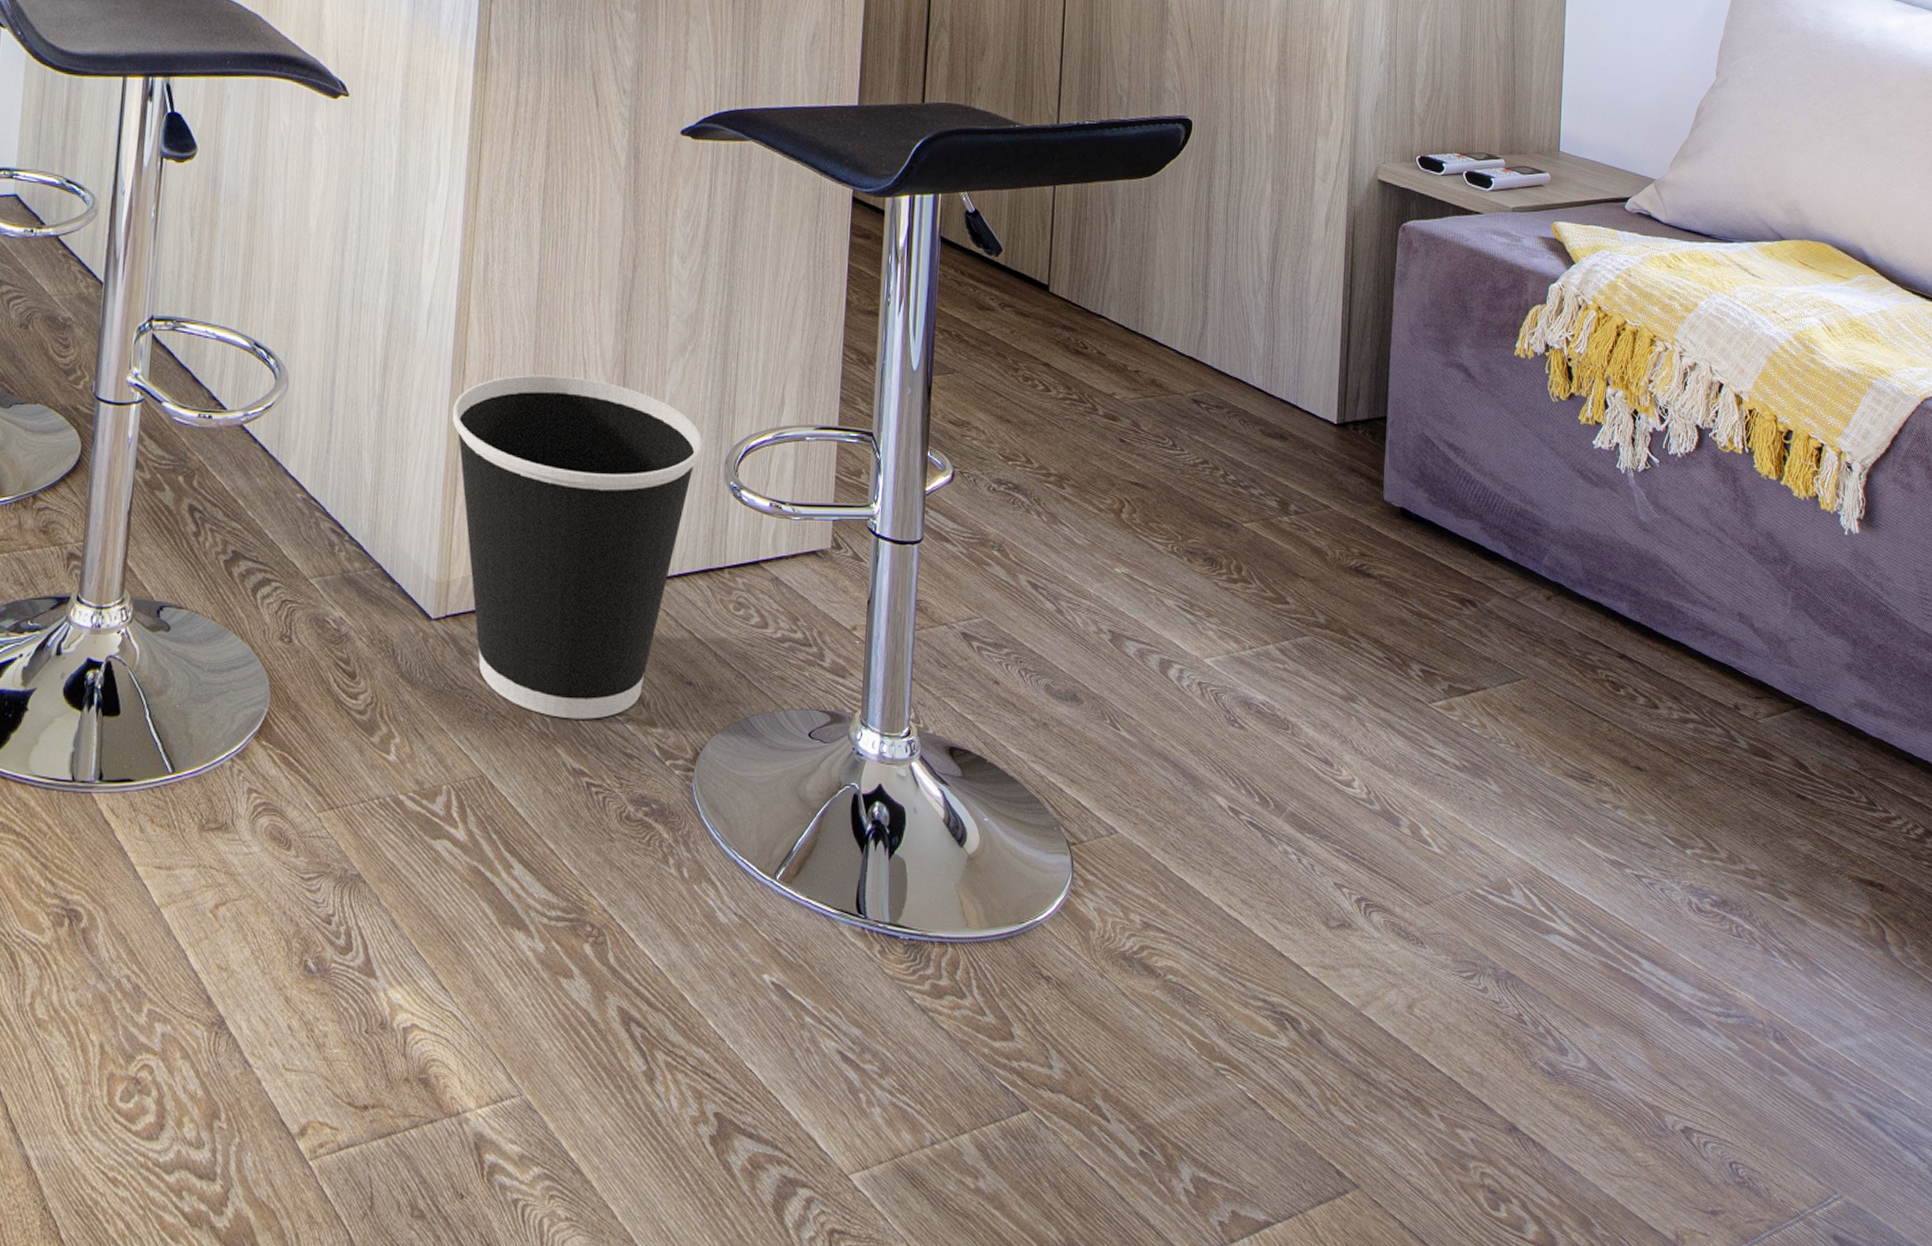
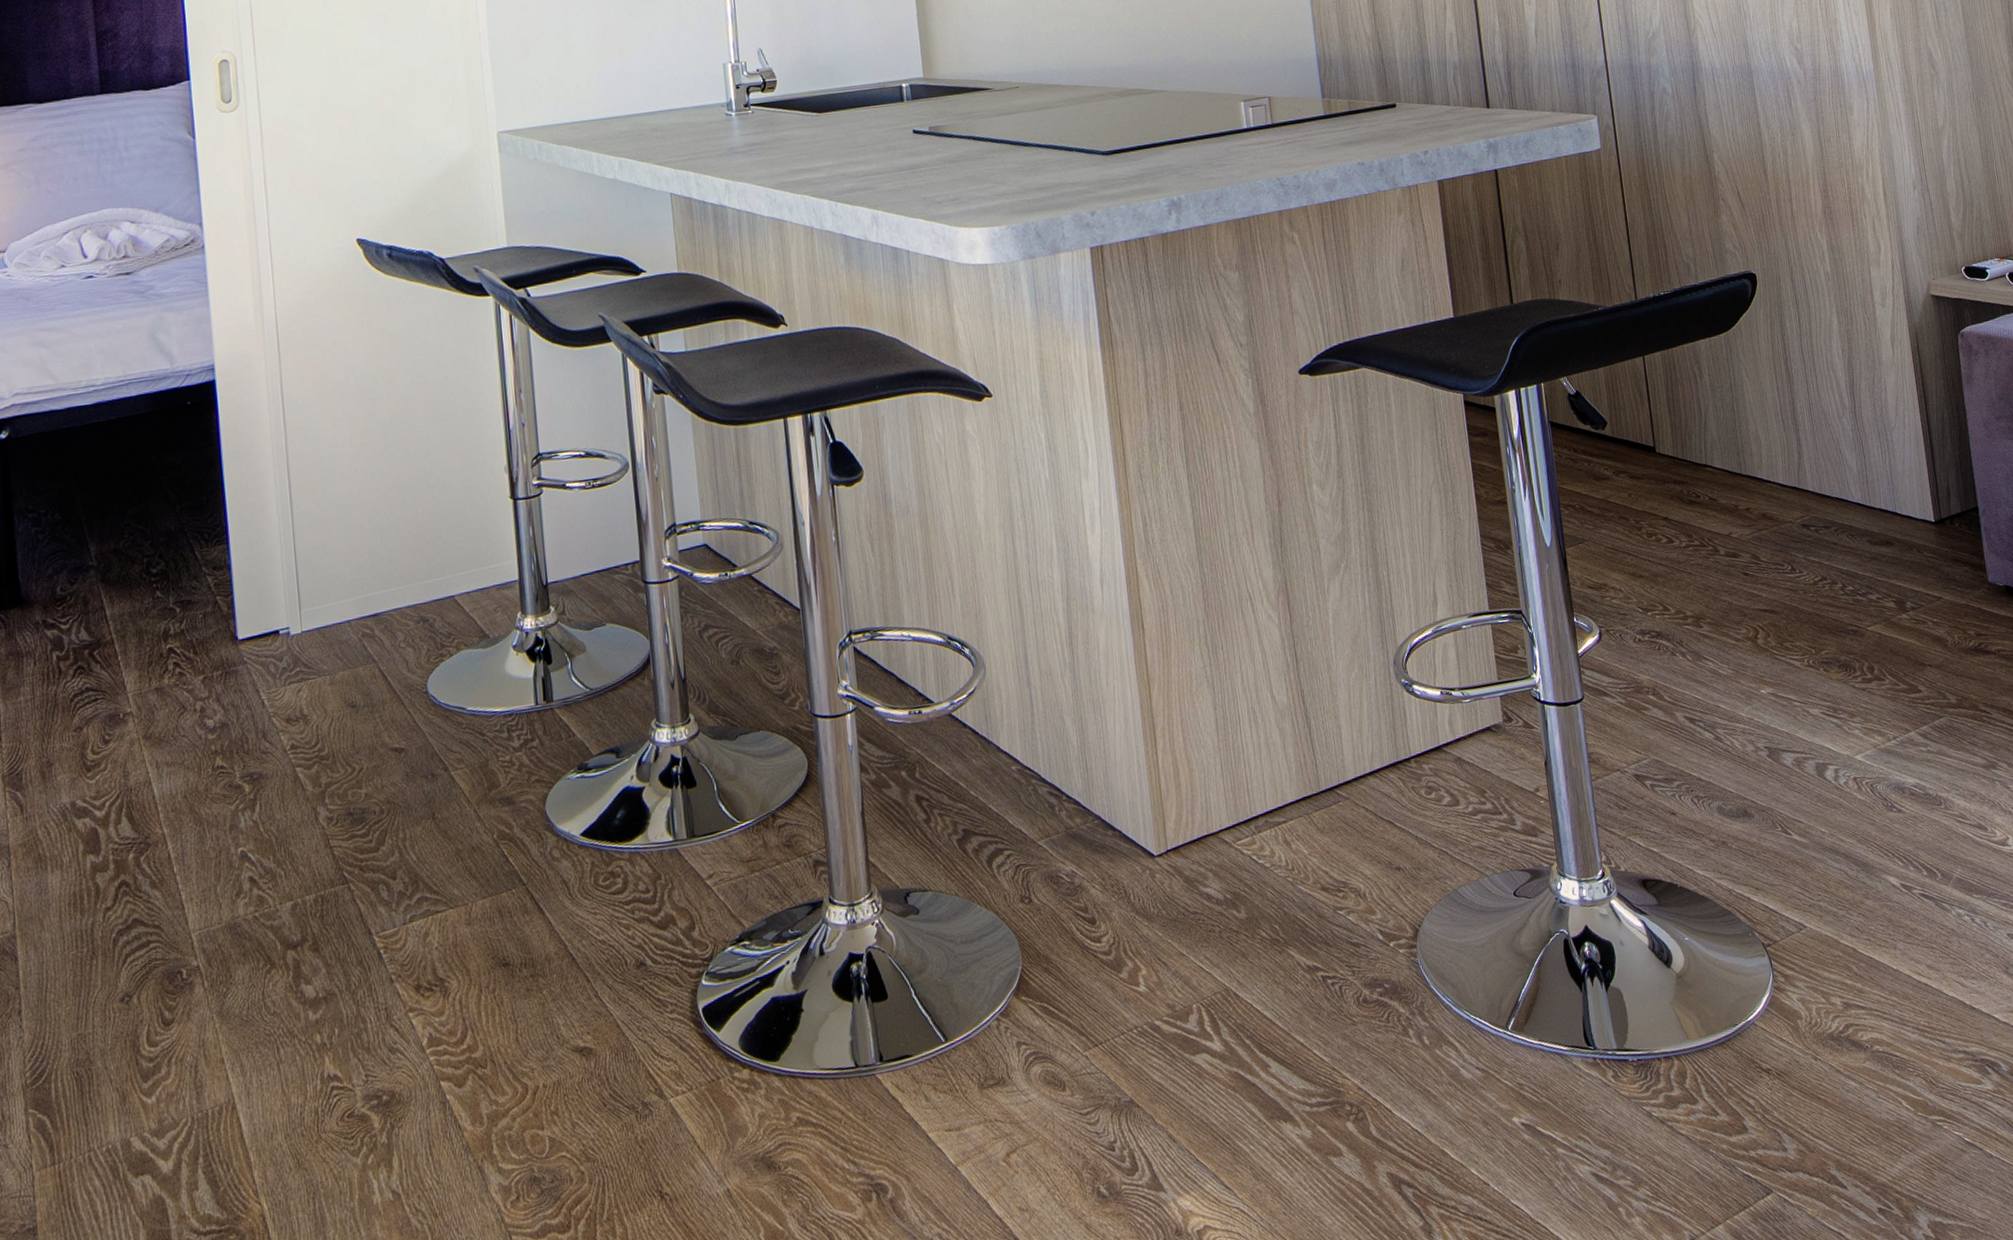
wastebasket: present [452,375,702,719] -> none [1138,611,1371,923]

